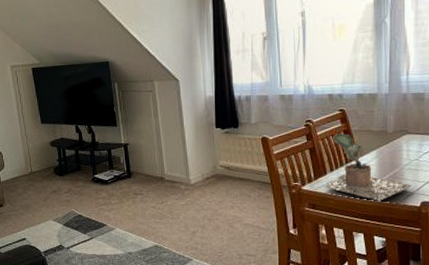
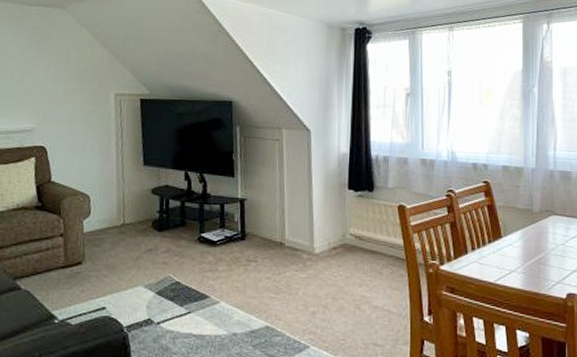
plant: present [323,133,412,202] -> none [463,208,558,290]

